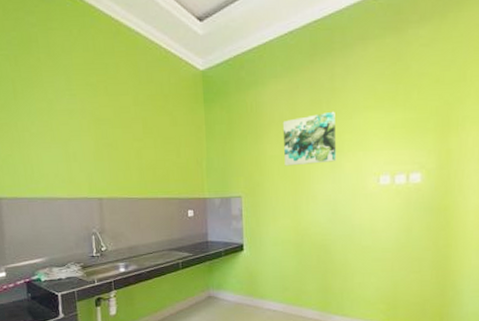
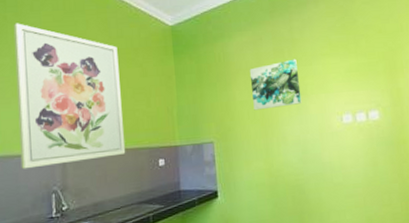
wall art: none [47,65,157,211] -> present [13,23,126,169]

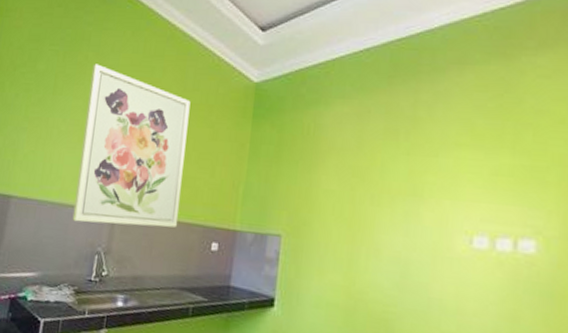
wall art: present [249,59,302,111] -> none [342,144,416,209]

